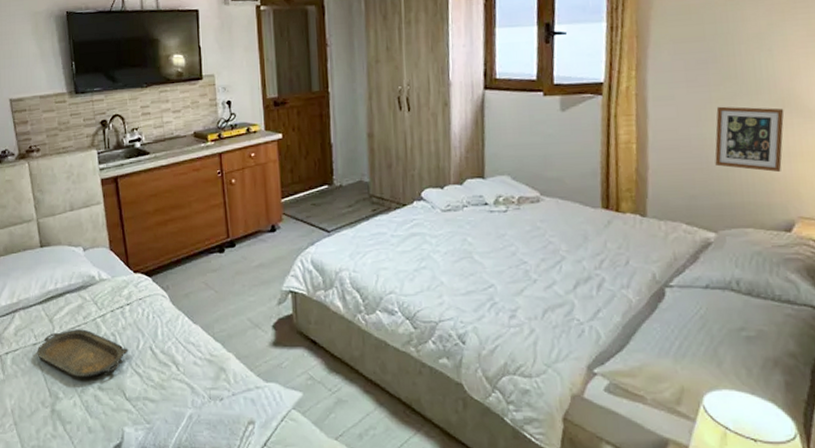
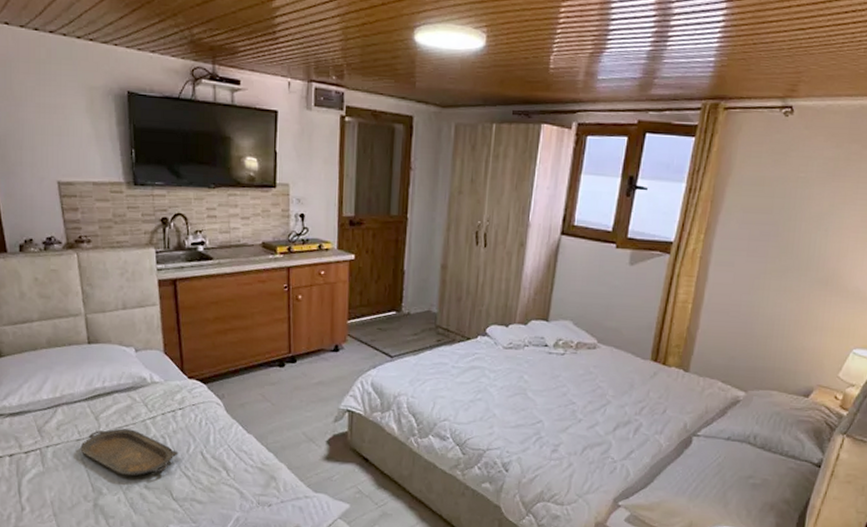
picture frame: present [715,106,784,173] -> none [757,277,827,344]

